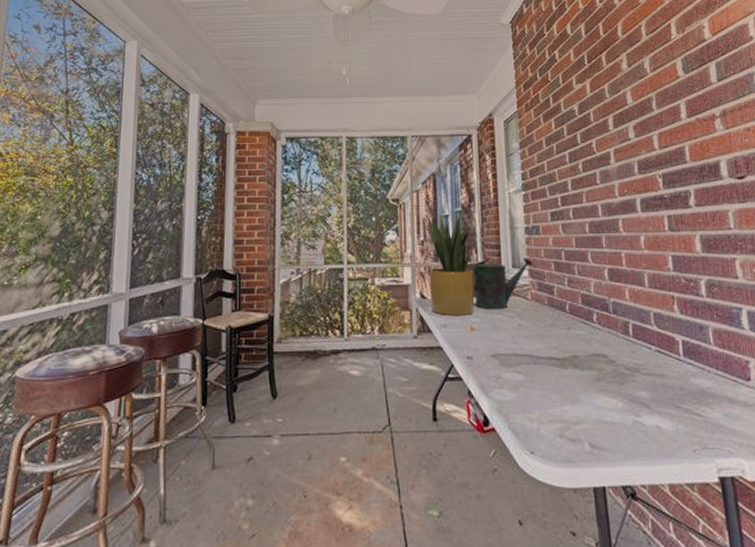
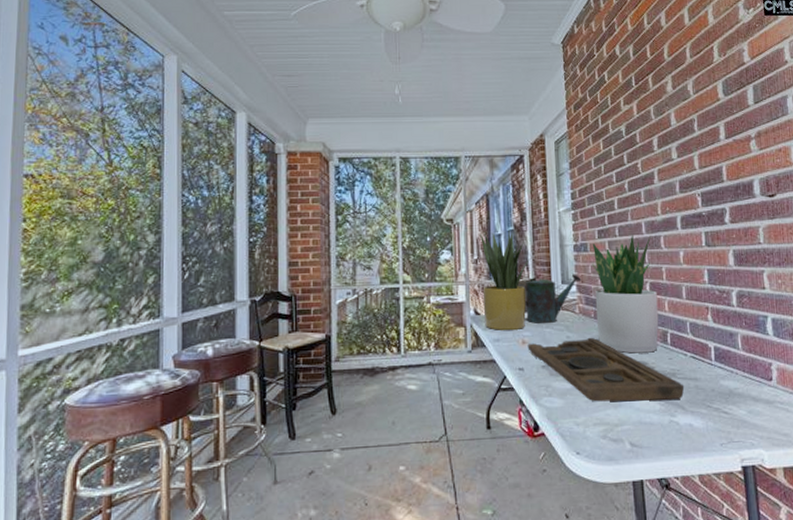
decorative tray: none [476,325,650,398] -> present [527,337,685,402]
planter: none [544,218,620,345] -> present [592,235,659,354]

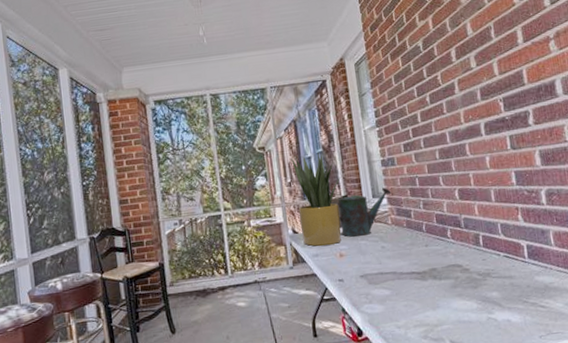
decorative tray: present [527,337,685,402] -> none [345,245,500,305]
planter: present [592,235,659,354] -> none [399,144,471,258]

